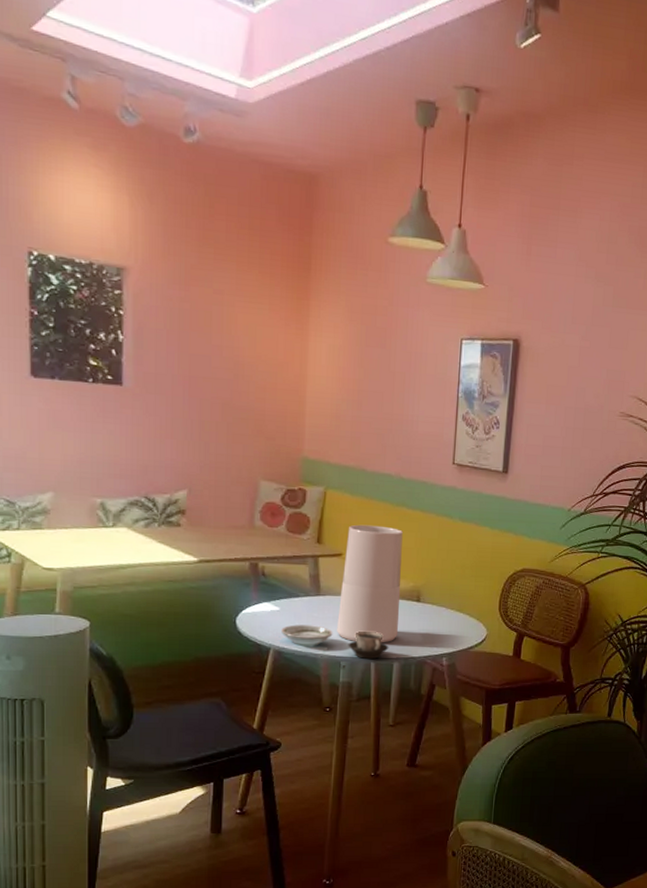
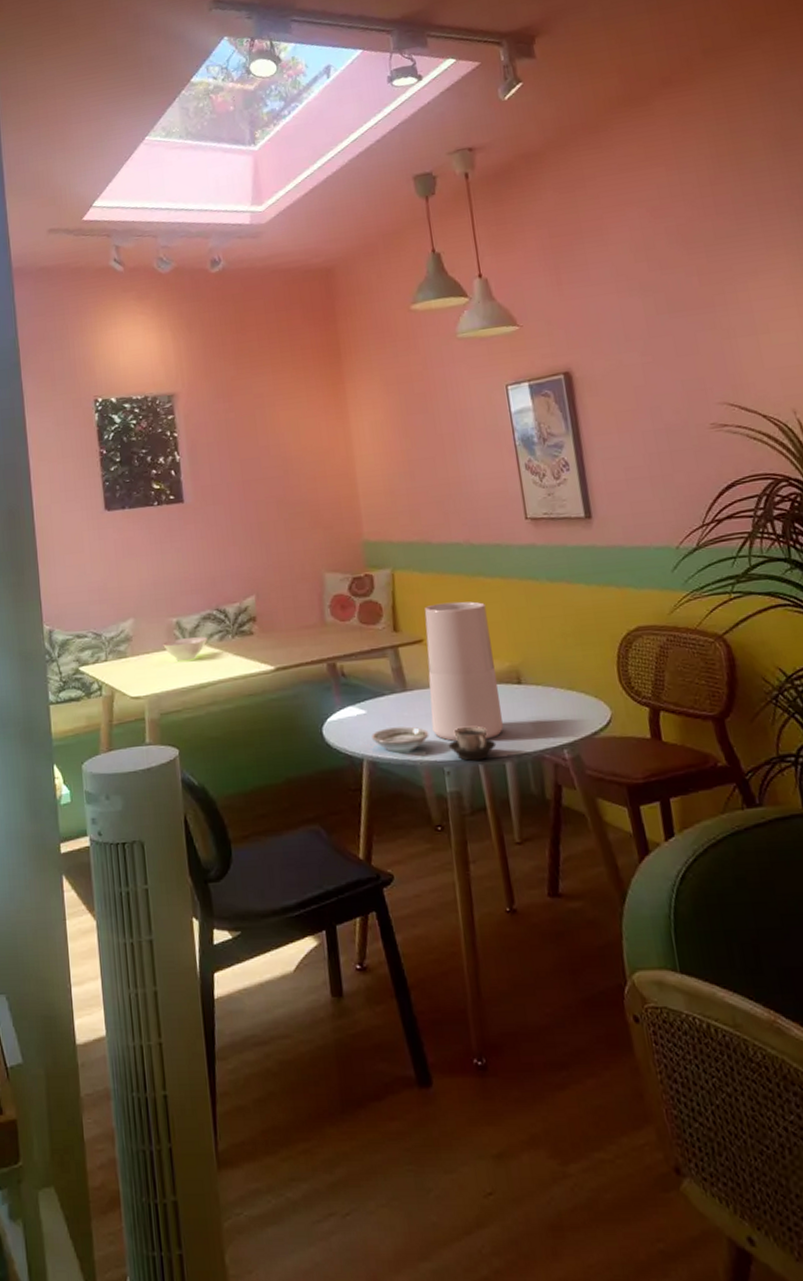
bowl: none [82,519,133,542] -> present [162,636,208,662]

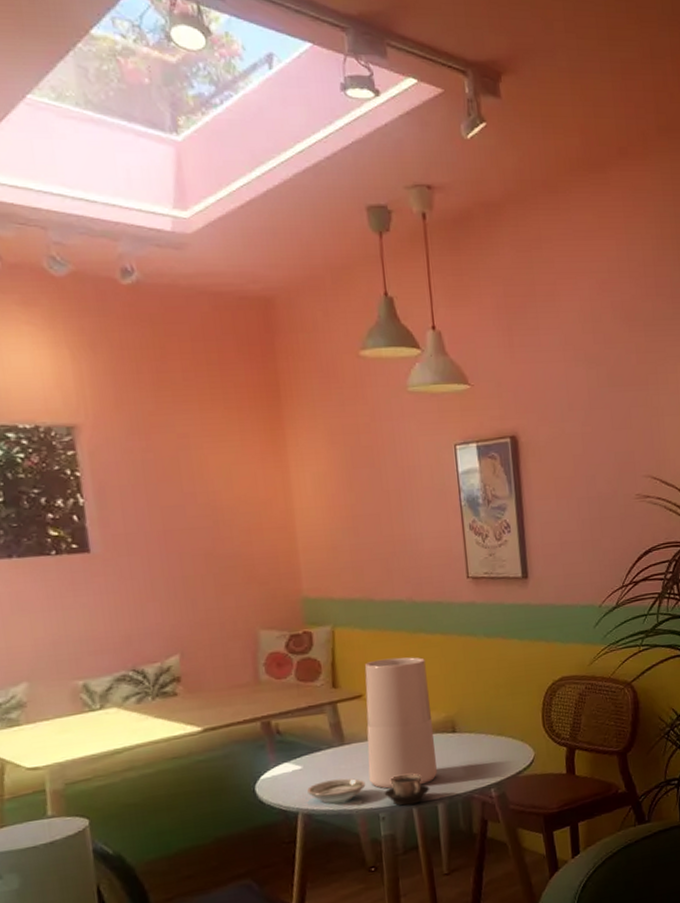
bowl: present [162,636,208,662] -> none [65,699,123,727]

